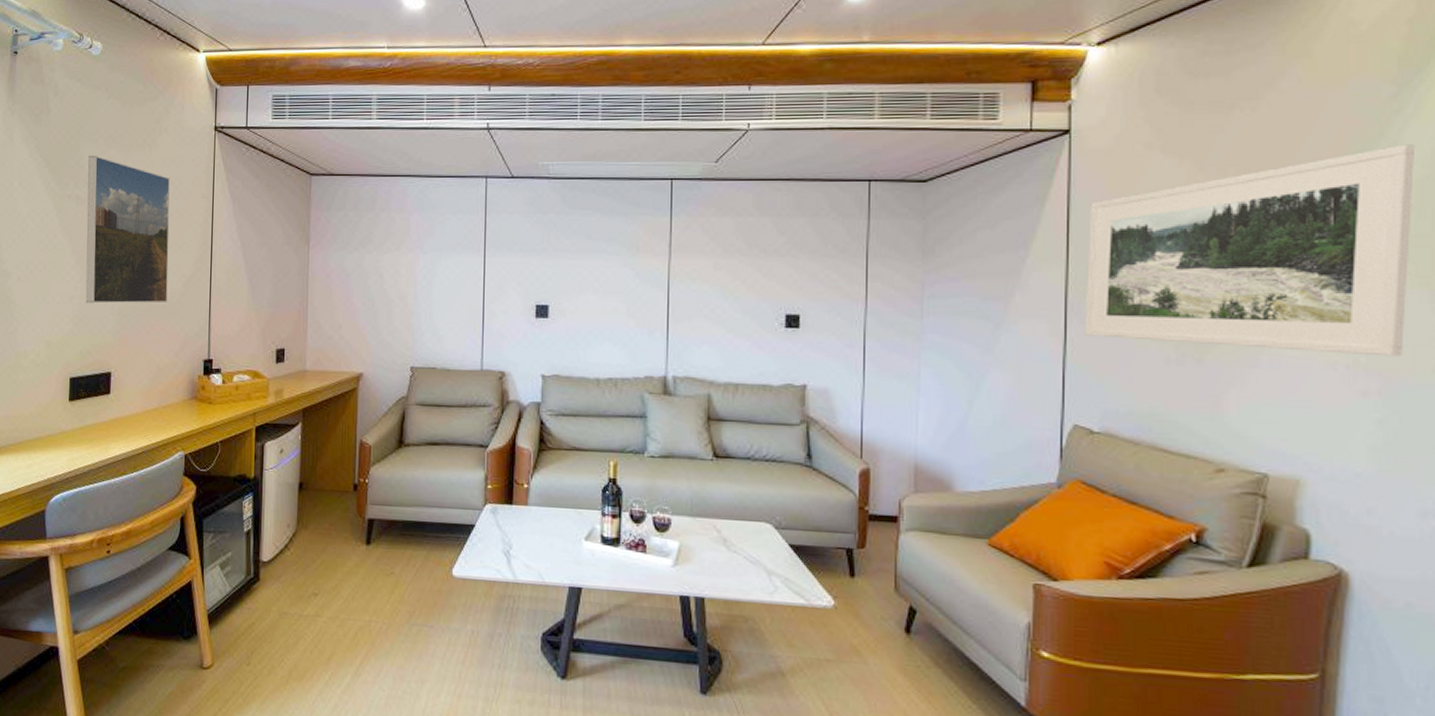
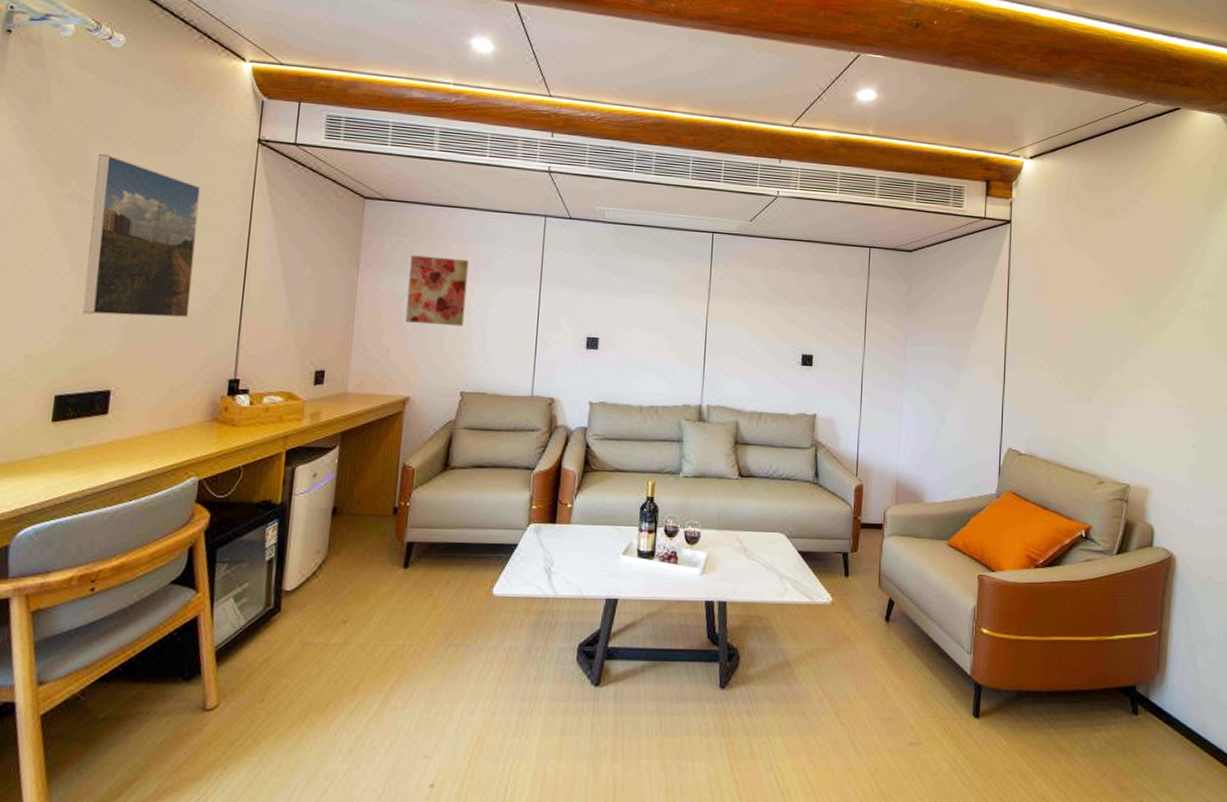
wall art: none [355,229,412,300] -> present [405,255,469,327]
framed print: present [1085,144,1414,357] -> none [1017,251,1215,400]

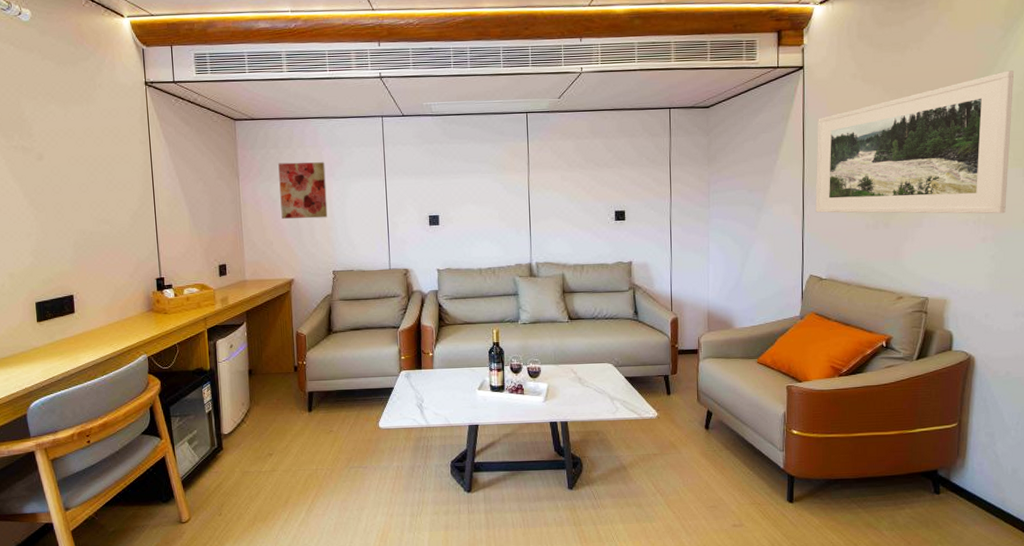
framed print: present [82,153,200,319] -> none [29,110,118,239]
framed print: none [1017,251,1215,400] -> present [815,70,1014,214]

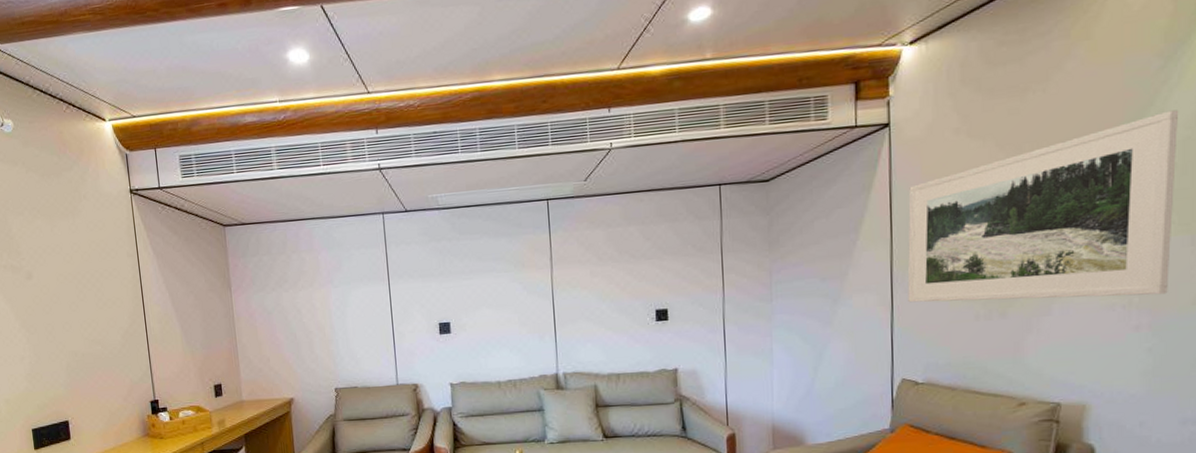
wall art: present [278,162,328,219] -> none [272,268,328,332]

